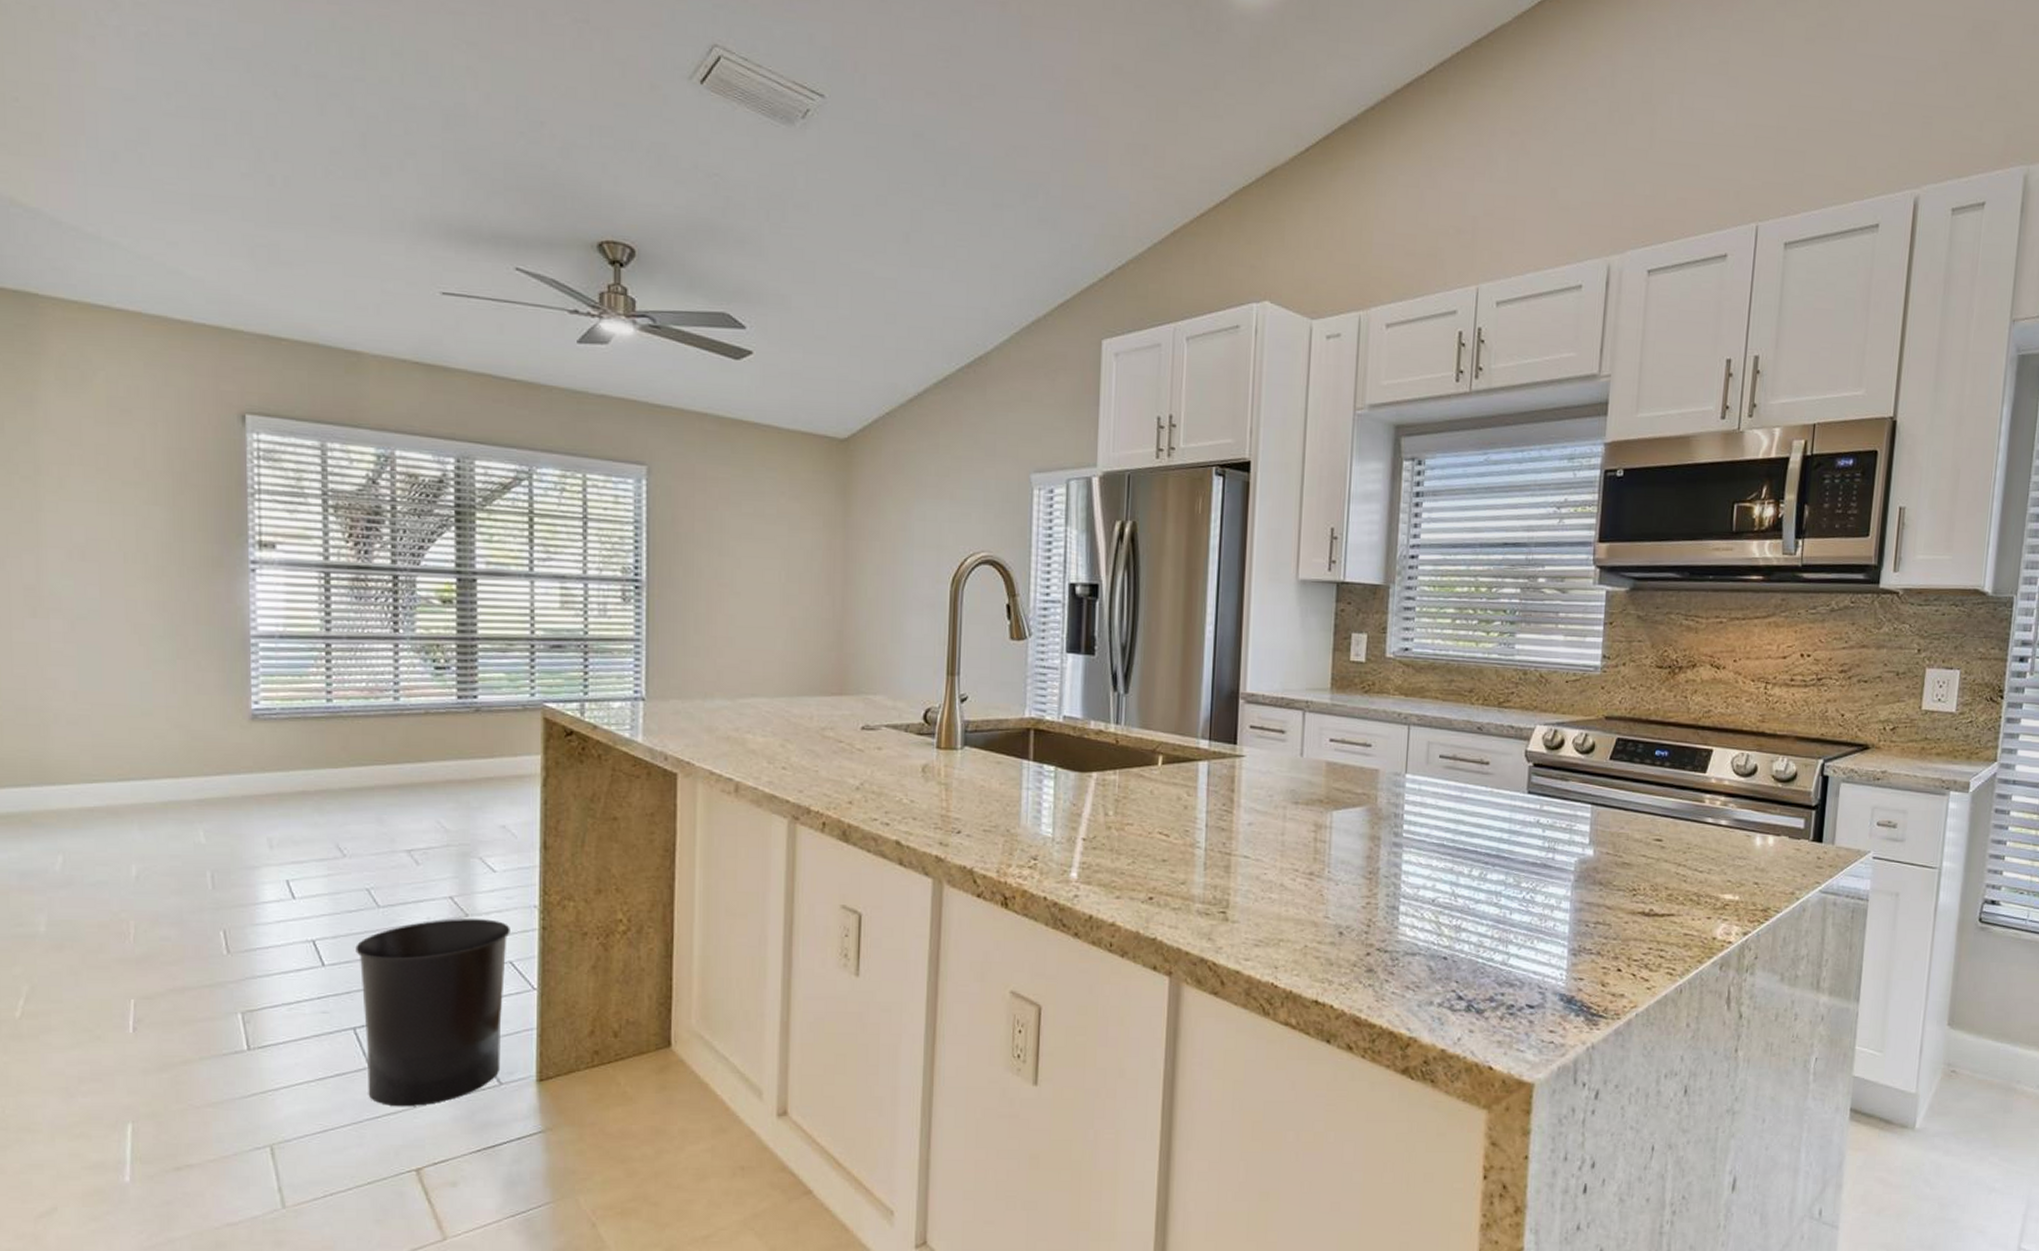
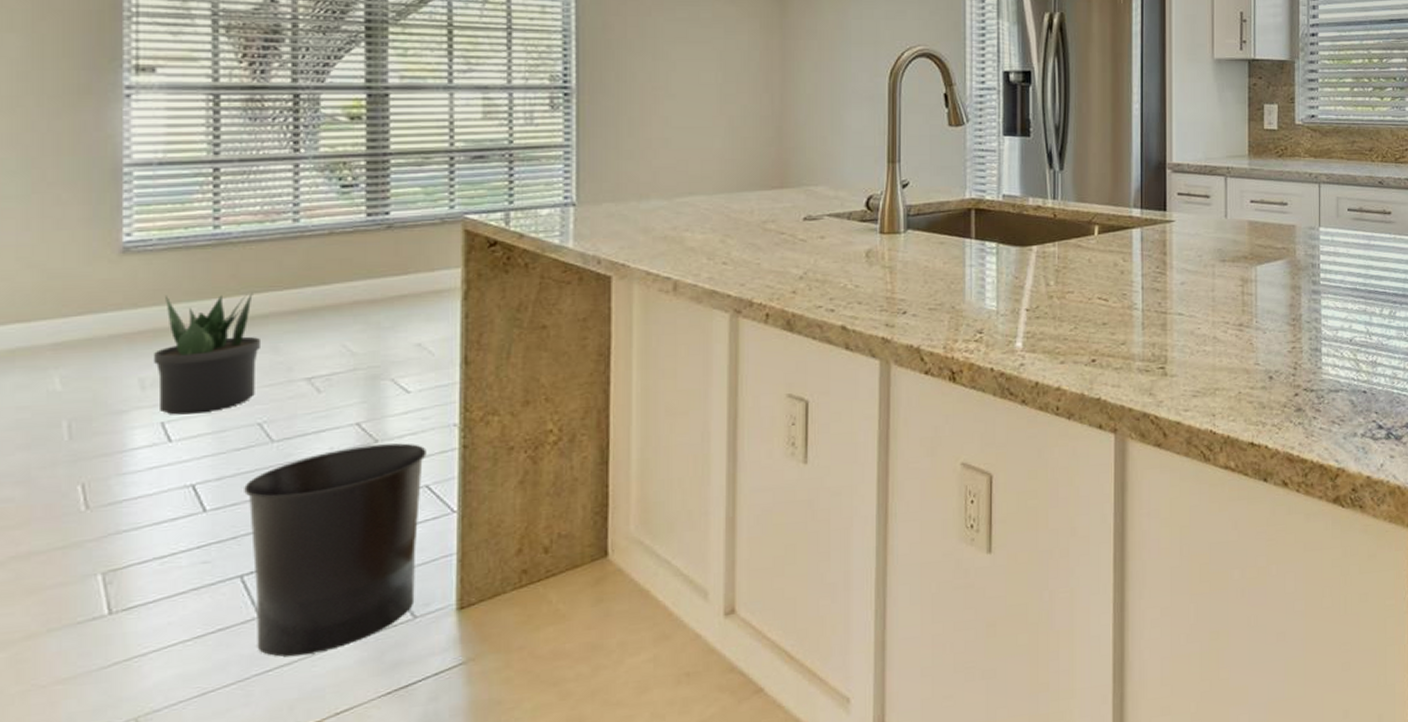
planter: none [278,763,367,875] -> present [153,293,260,415]

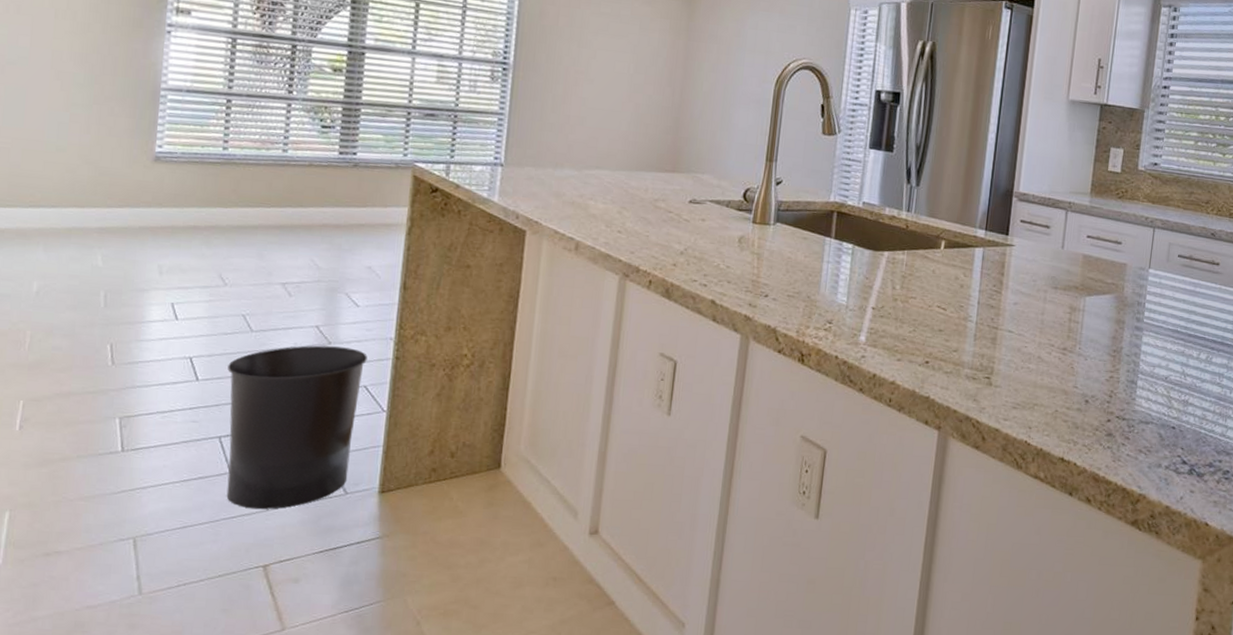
planter: present [153,293,260,415] -> none [169,200,250,300]

